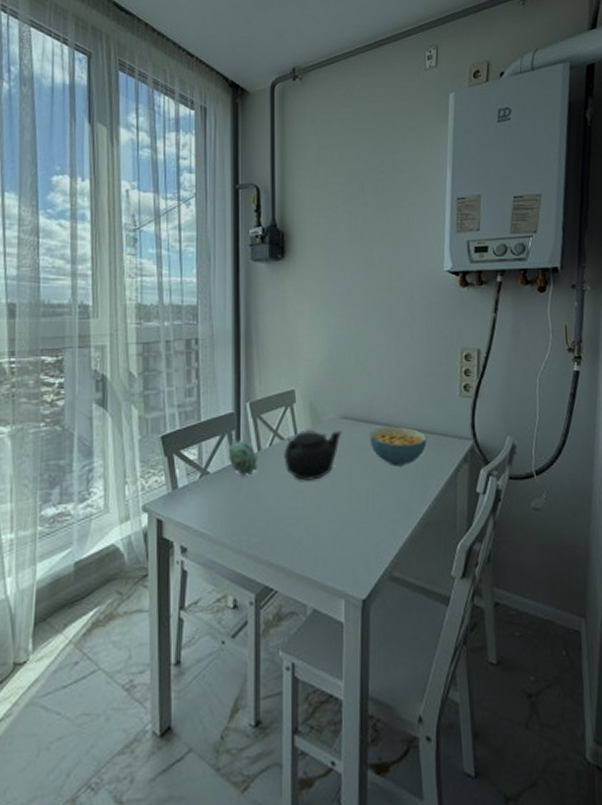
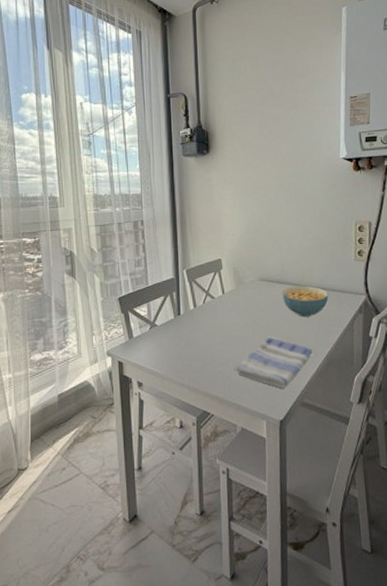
succulent plant: present [228,439,258,475] -> none [171,298,194,327]
teapot: present [284,430,341,481] -> none [214,290,260,330]
dish towel: none [305,491,406,557] -> present [233,337,313,388]

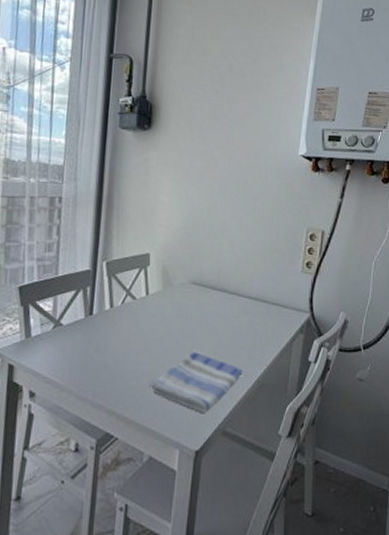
cereal bowl: present [282,285,329,317] -> none [216,294,268,332]

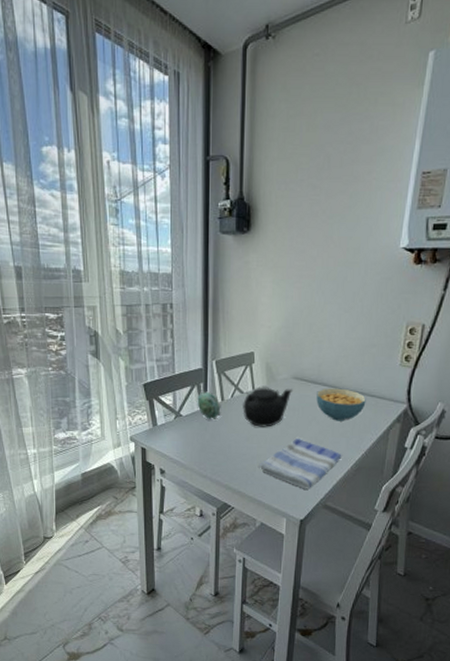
succulent plant: none [81,295,110,329] -> present [197,390,221,419]
teapot: none [134,292,190,339] -> present [243,387,292,427]
cereal bowl: none [216,294,268,332] -> present [316,388,366,421]

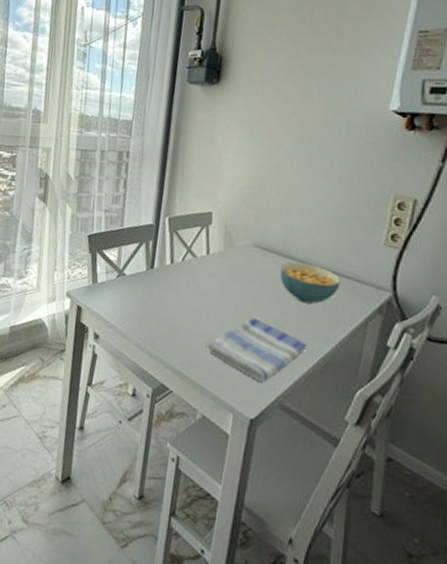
succulent plant: present [197,390,221,419] -> none [143,249,170,284]
teapot: present [243,387,292,427] -> none [193,252,253,301]

